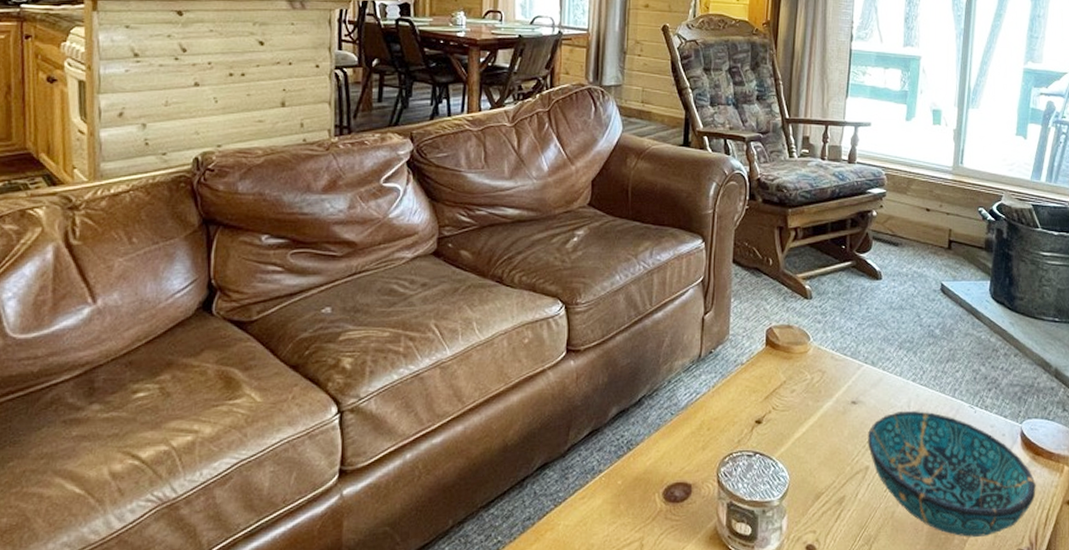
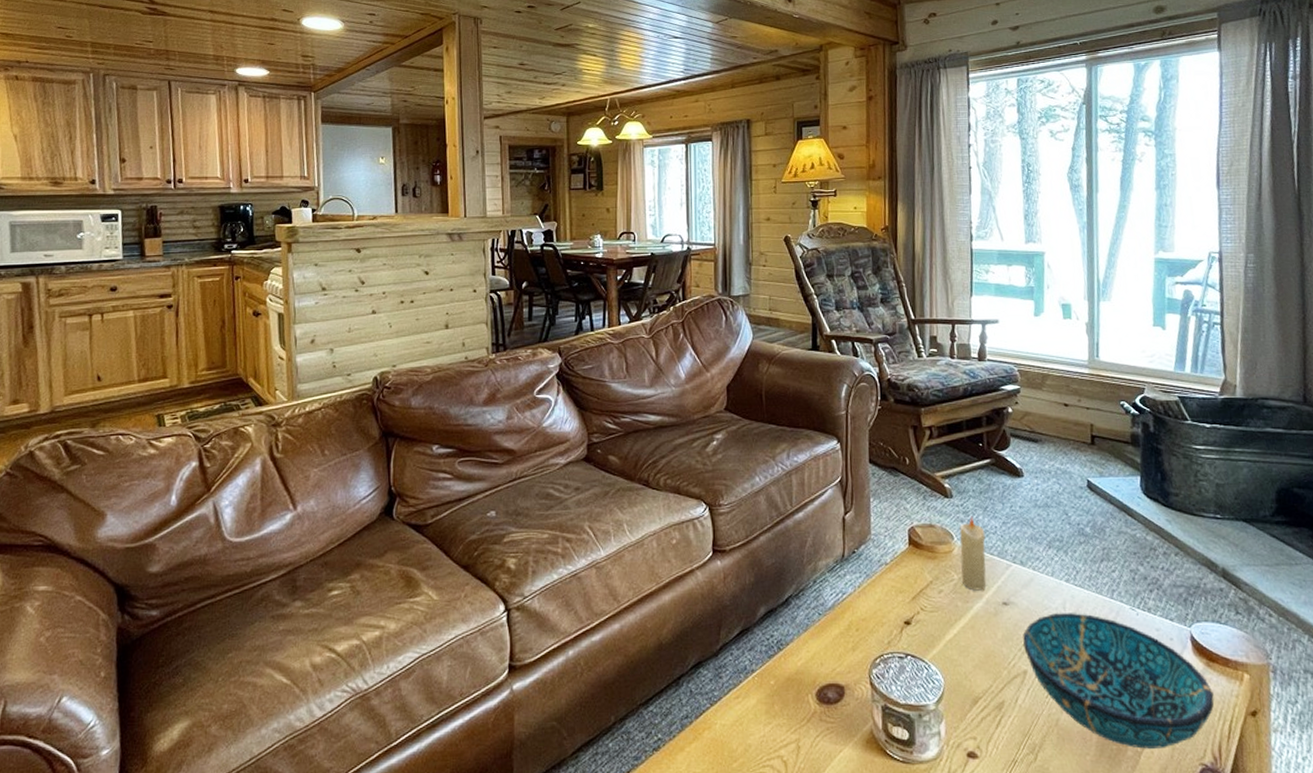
candle: none [814,317,840,390] -> present [959,516,987,591]

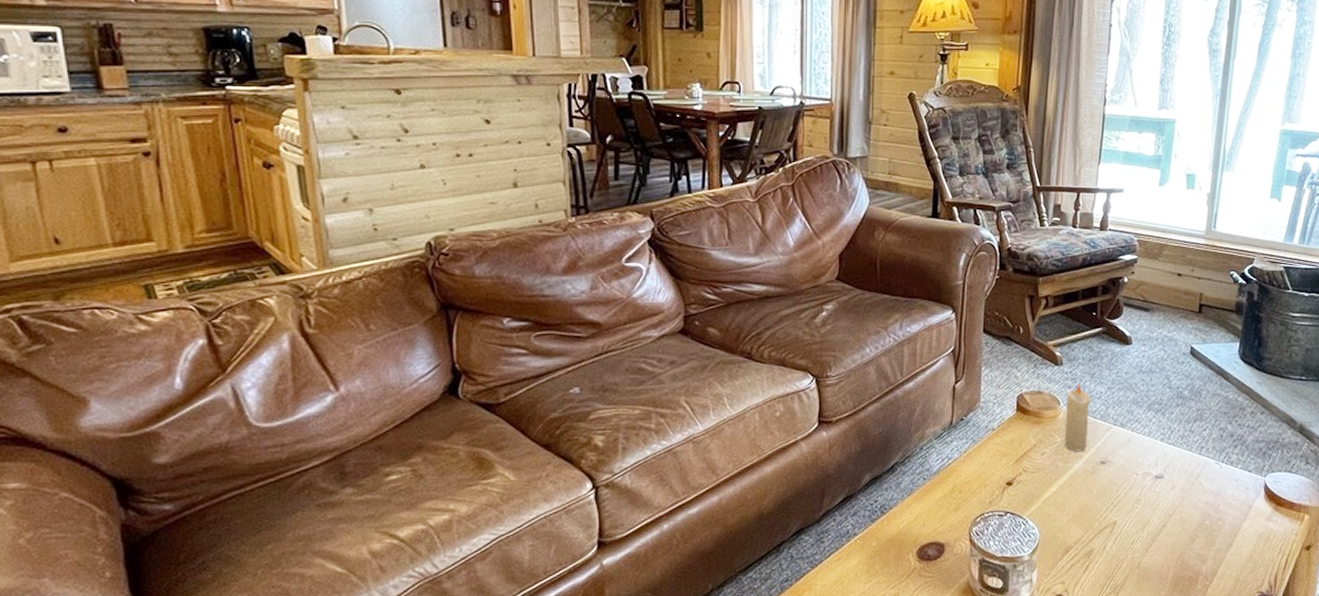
decorative bowl: present [1023,613,1215,749] -> none [1116,468,1277,583]

